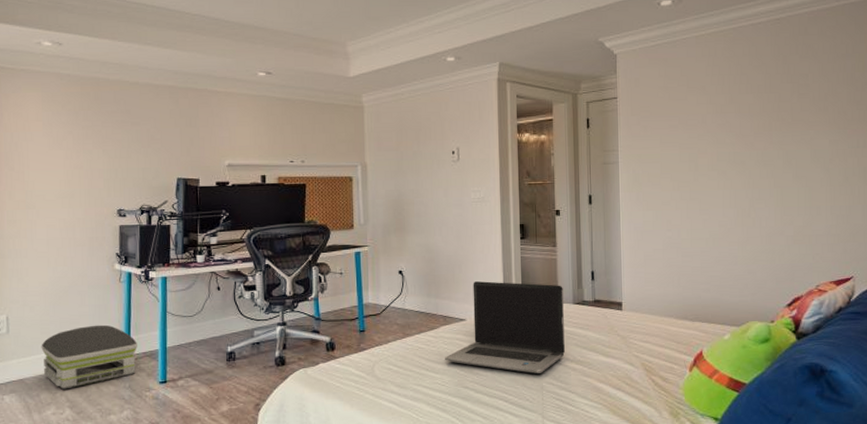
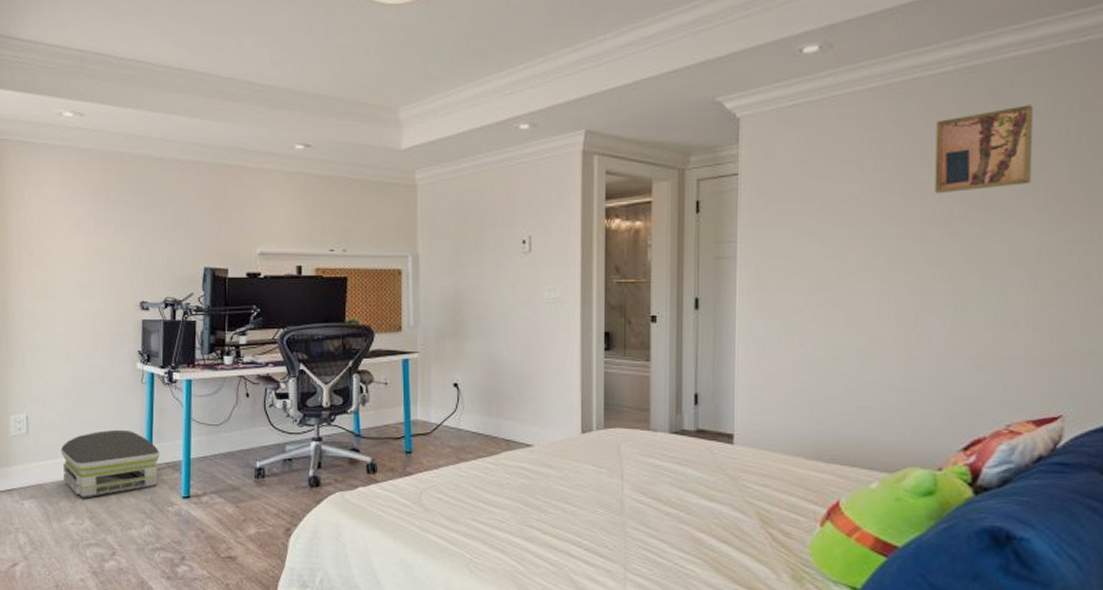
laptop computer: present [445,281,565,375] -> none [506,400,657,517]
wall art: none [757,47,823,113] -> present [934,105,1034,194]

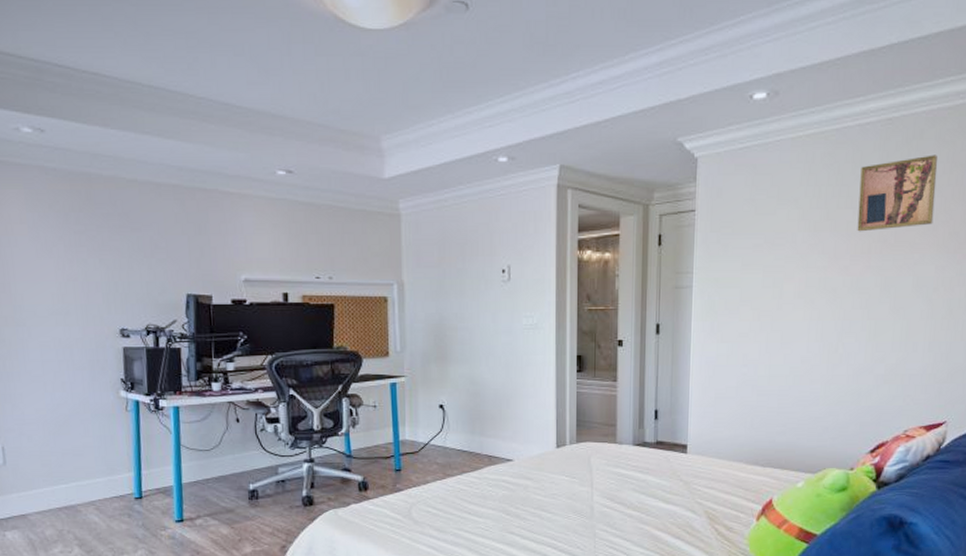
air purifier: present [60,429,160,498] -> none [42,457,150,527]

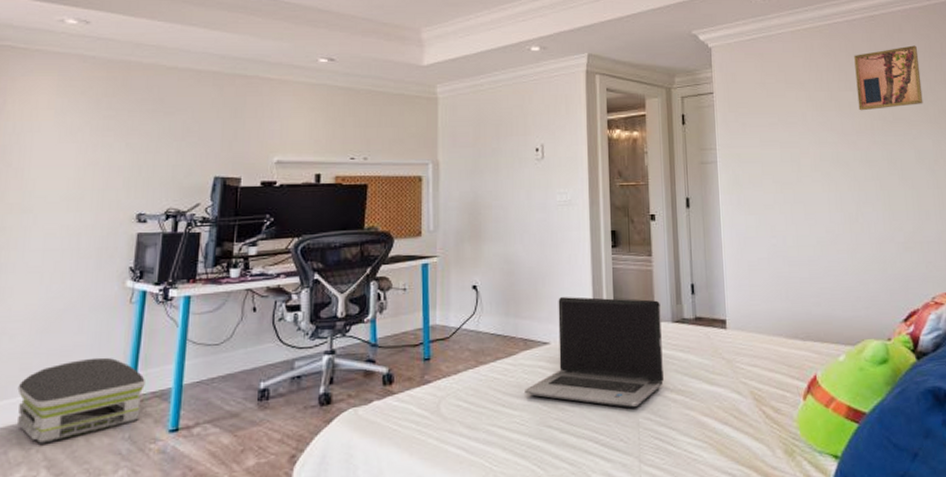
air purifier: none [42,457,150,527] -> present [17,357,145,444]
laptop computer: none [489,418,622,521] -> present [525,297,663,408]

